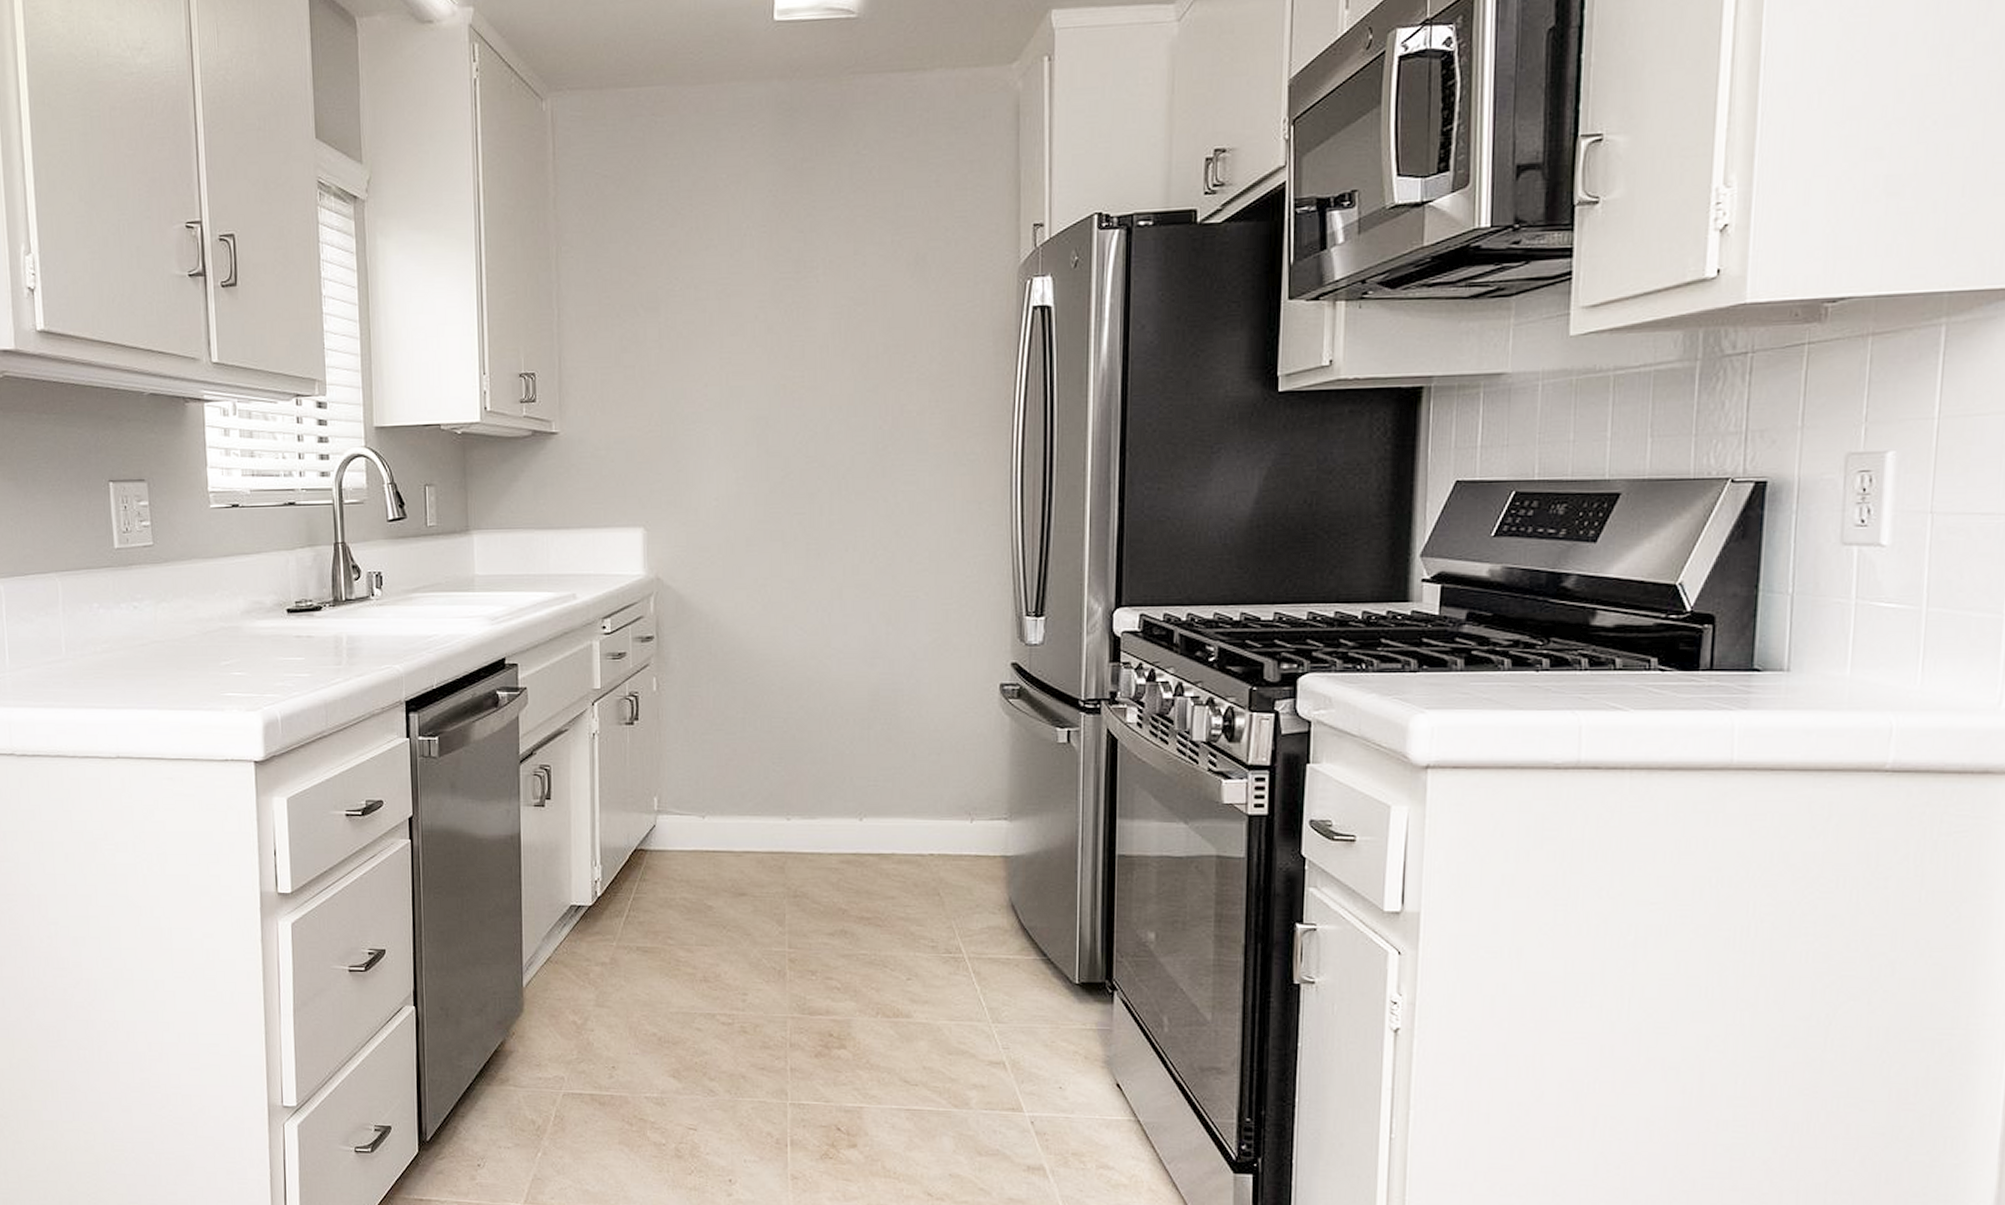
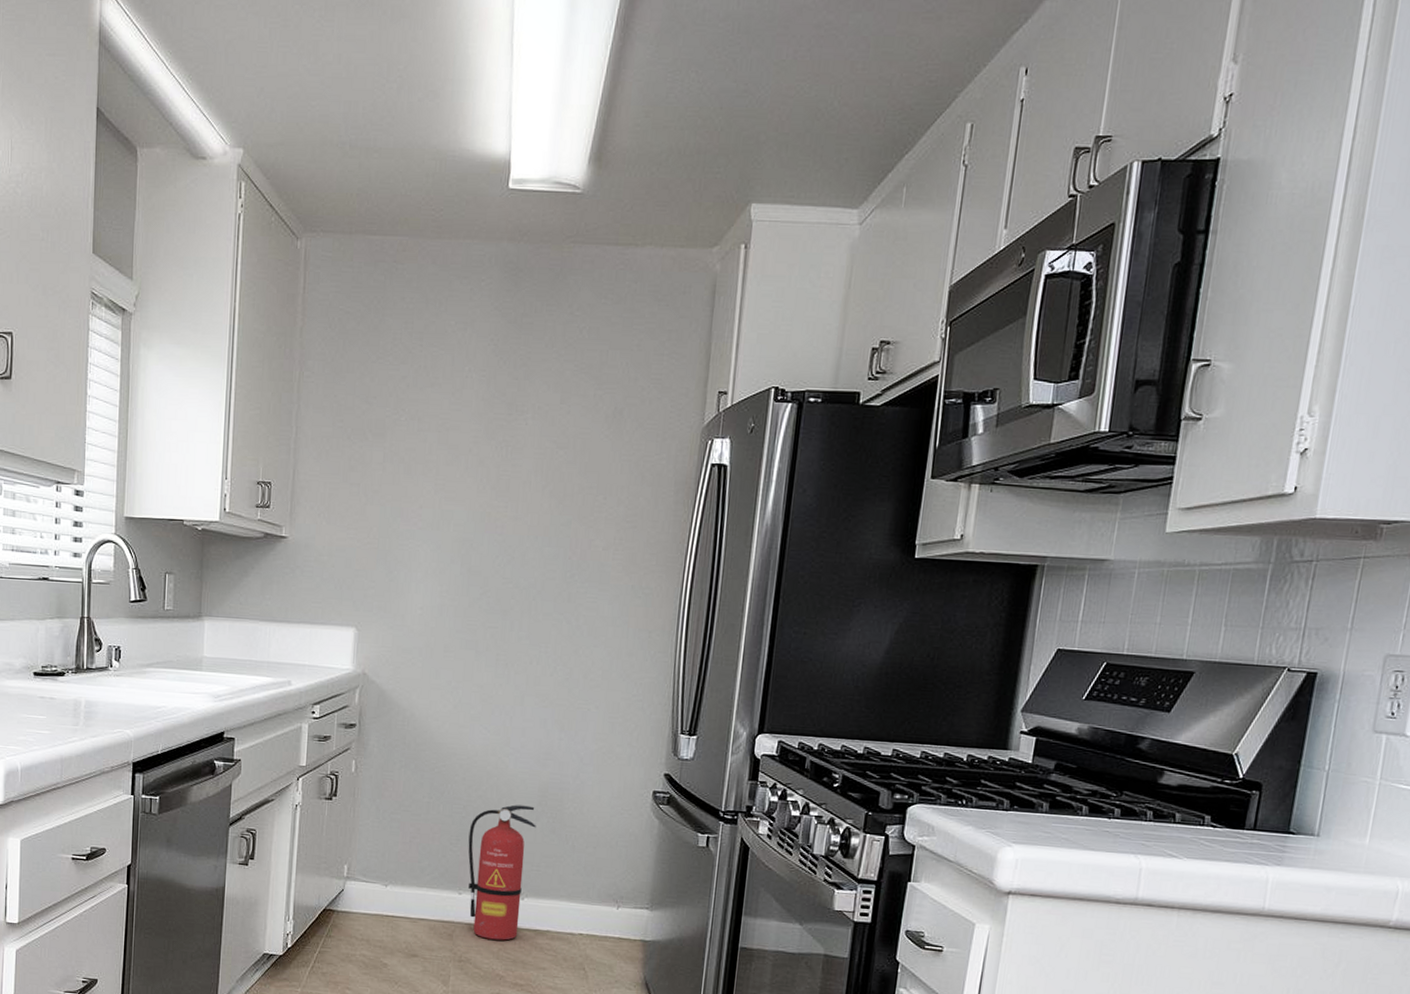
fire extinguisher: none [793,712,869,869] -> present [468,804,536,941]

